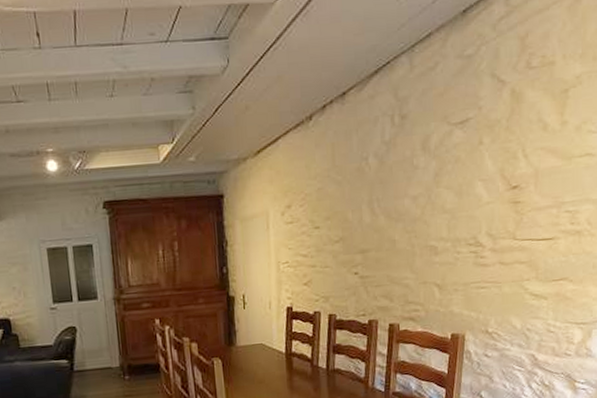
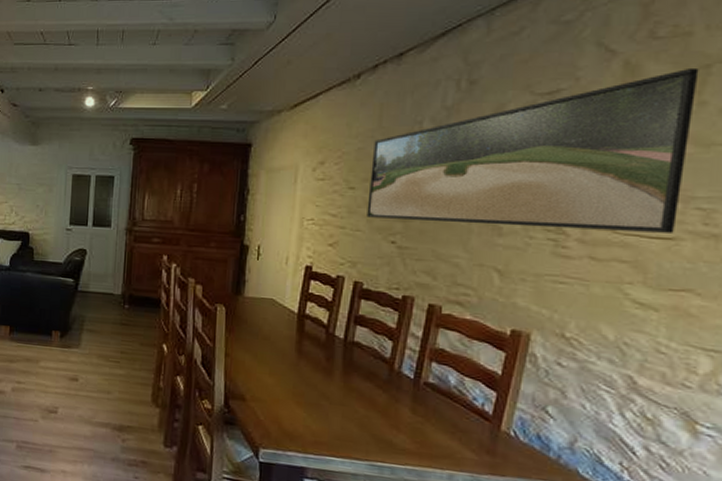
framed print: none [330,92,561,254] -> present [366,67,699,233]

